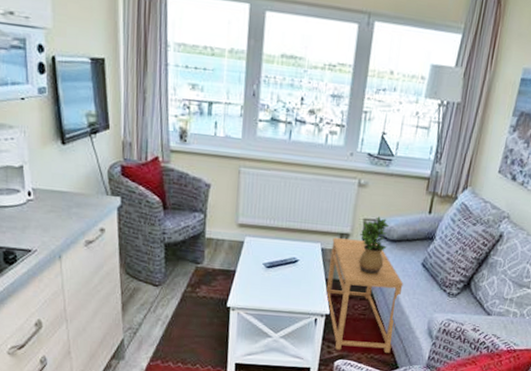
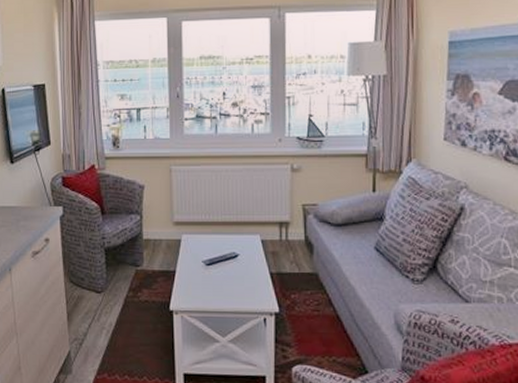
side table: present [325,237,403,354] -> none [271,227,357,356]
potted plant: present [359,216,390,276] -> none [300,201,332,266]

